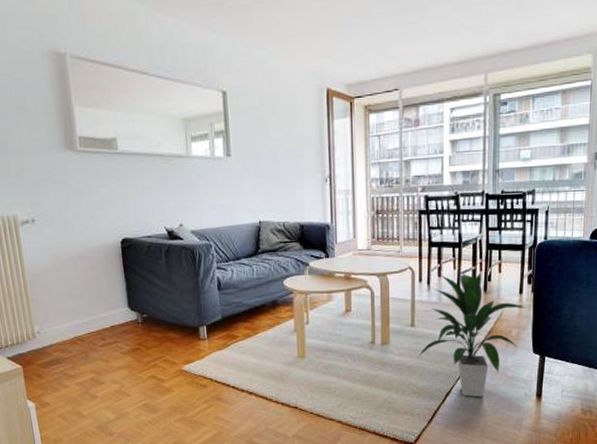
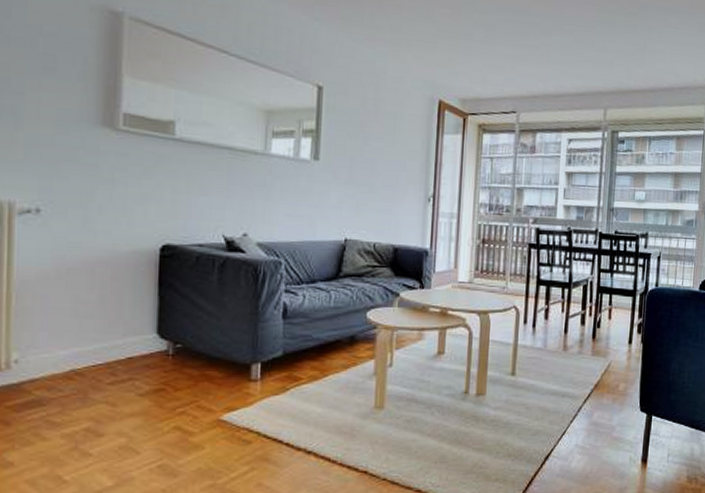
indoor plant: present [418,271,526,397] -> none [517,316,635,462]

